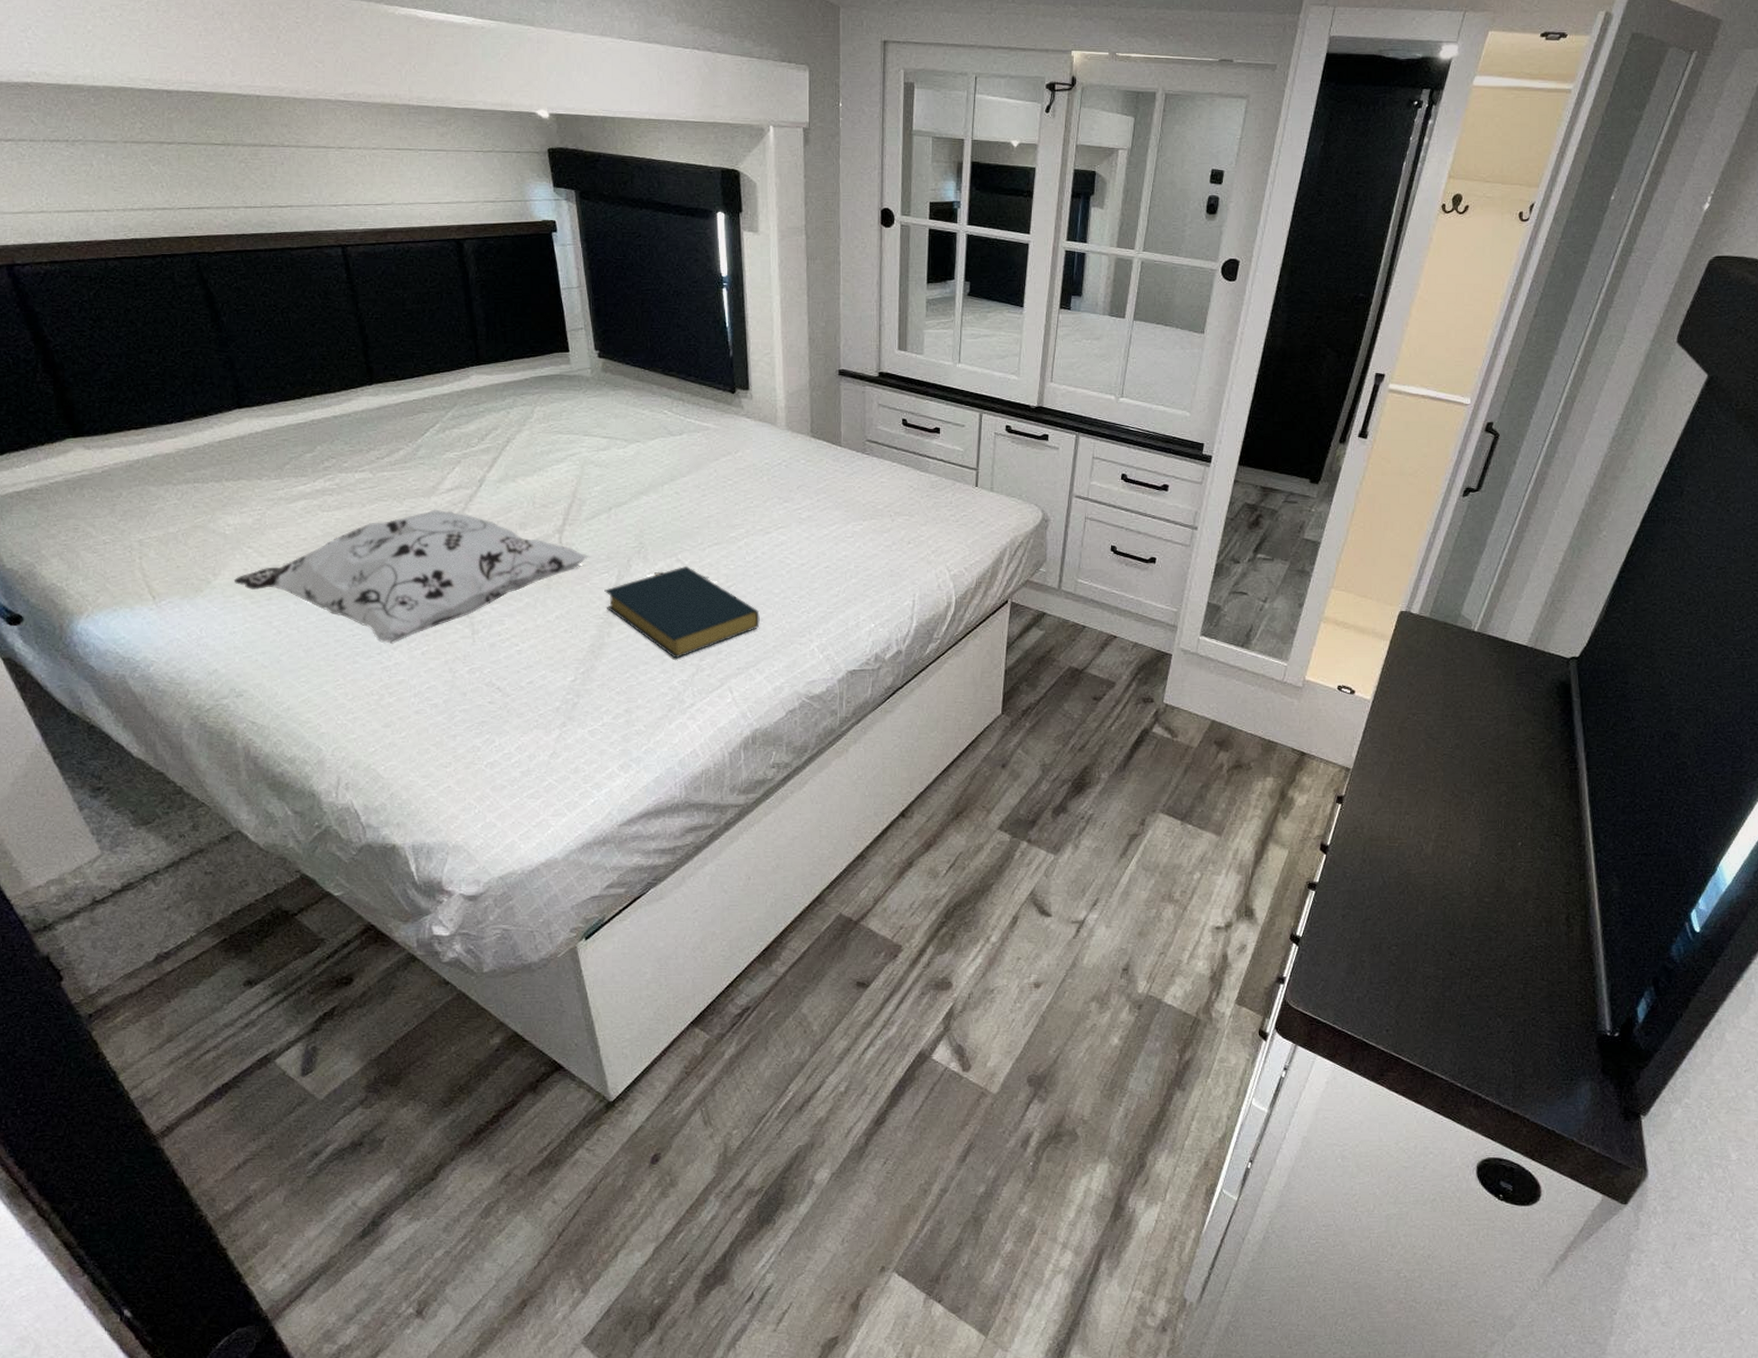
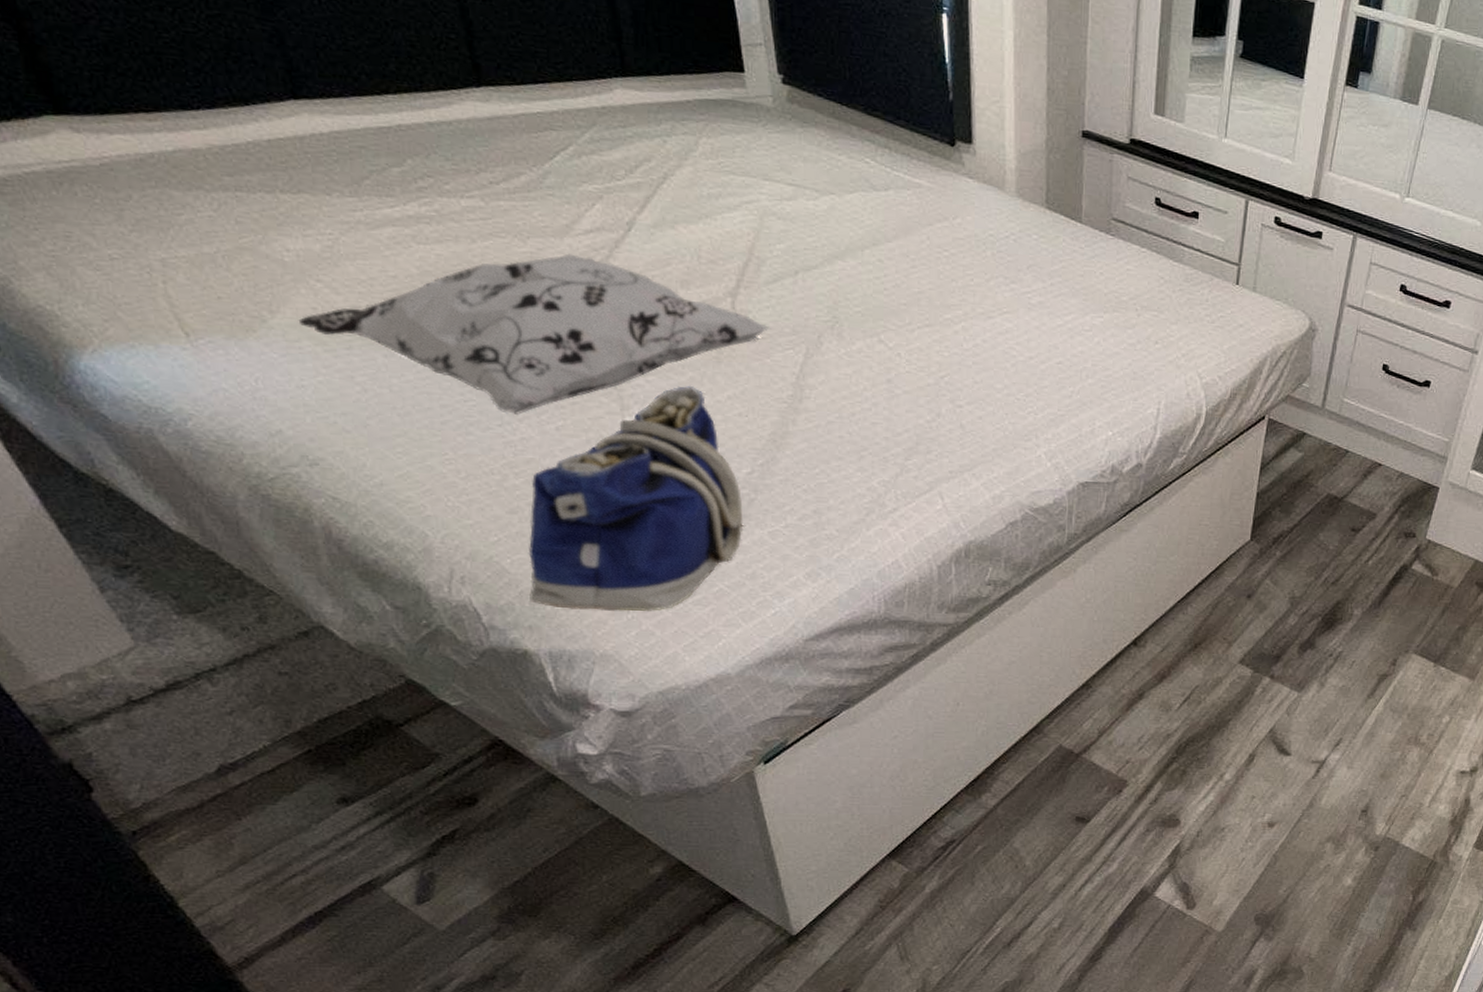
tote bag: none [398,609,568,807] -> present [528,385,743,611]
hardback book: present [604,567,760,659] -> none [789,349,978,456]

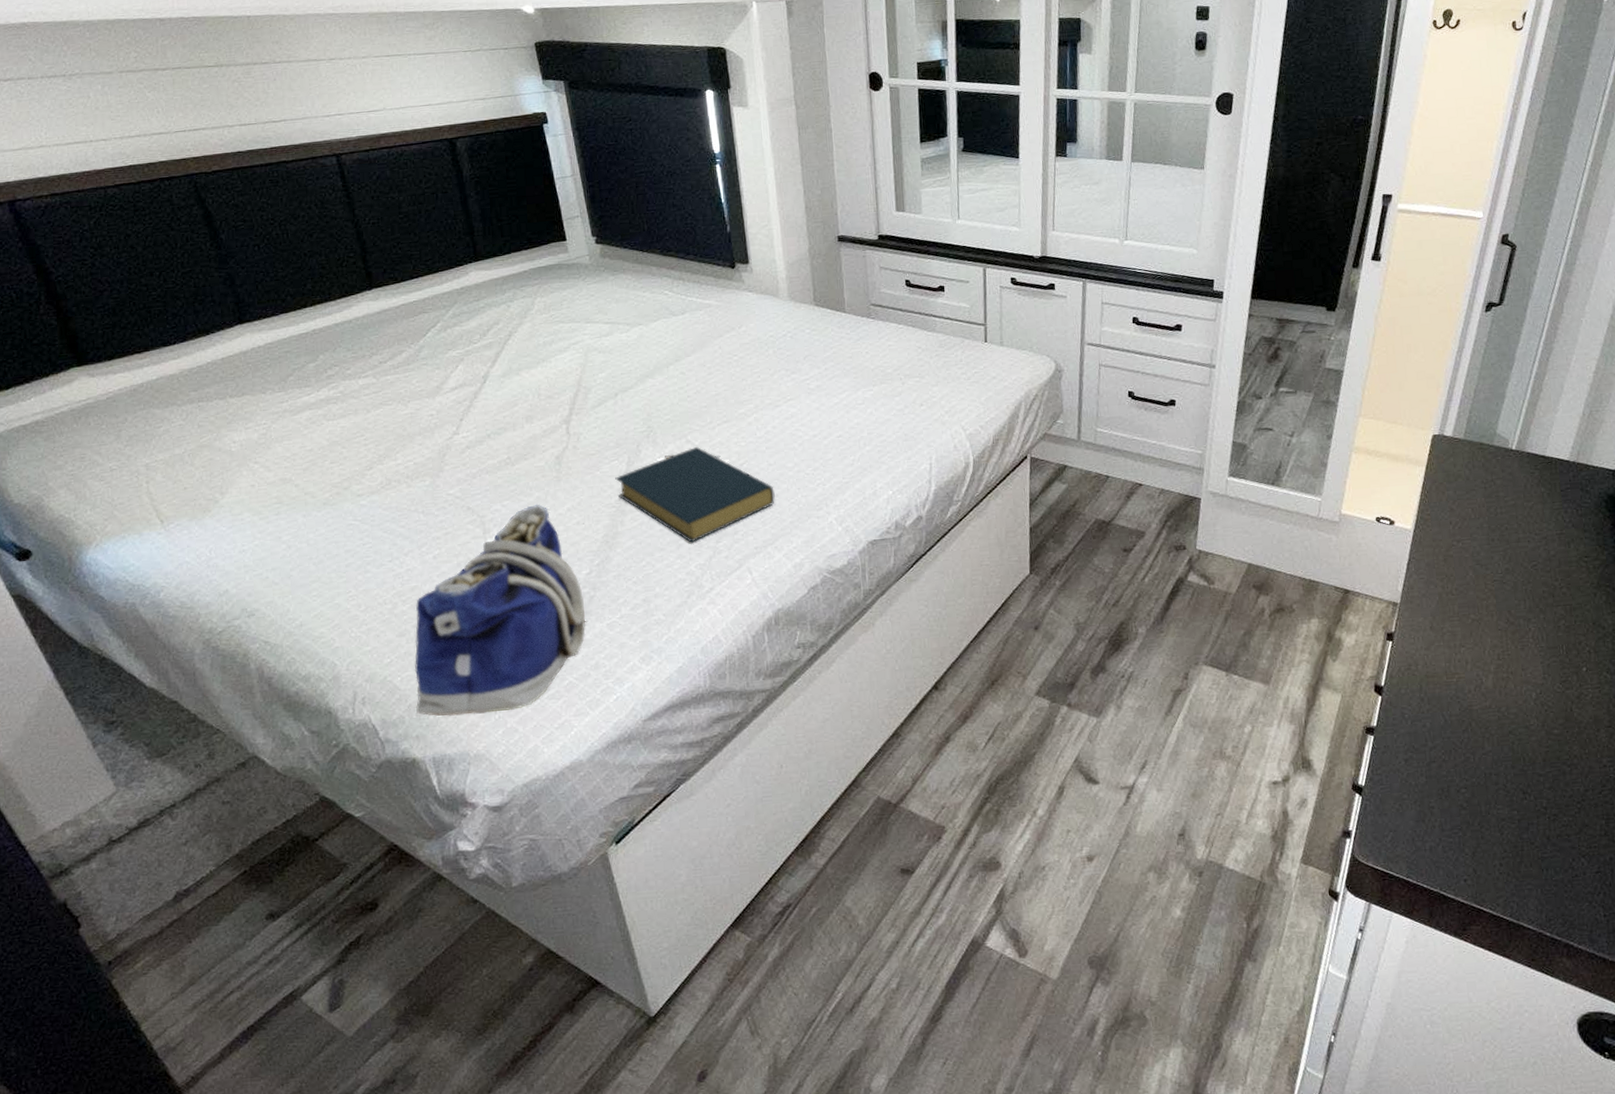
decorative pillow: present [296,253,771,415] -> none [240,409,599,551]
hardback book: none [789,349,978,456] -> present [615,447,775,543]

